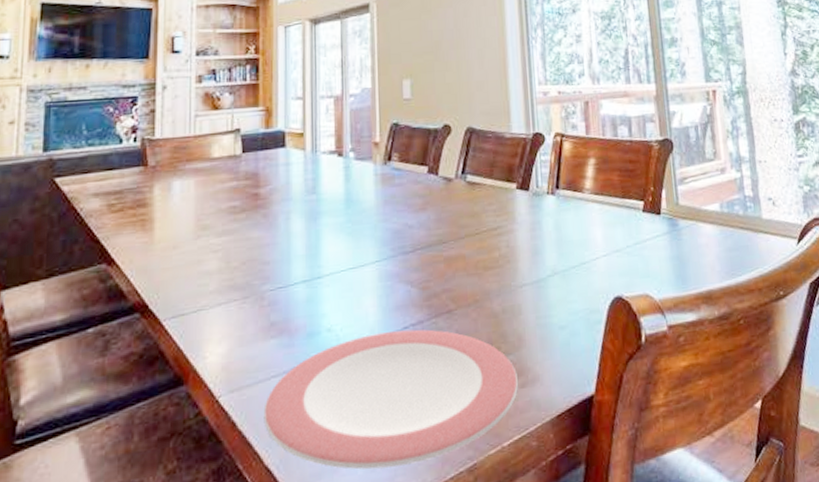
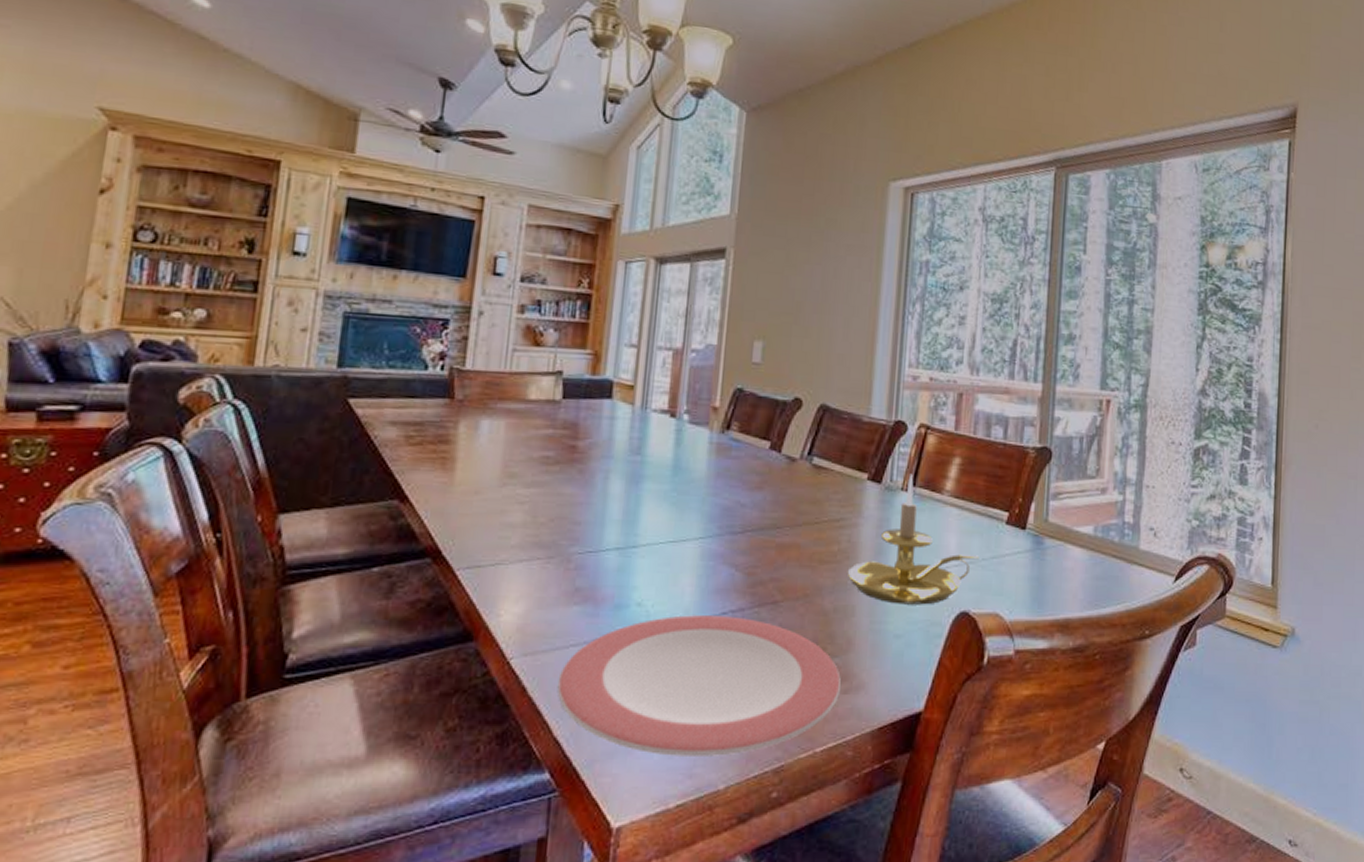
candle holder: none [511,178,624,298] -> present [848,473,979,605]

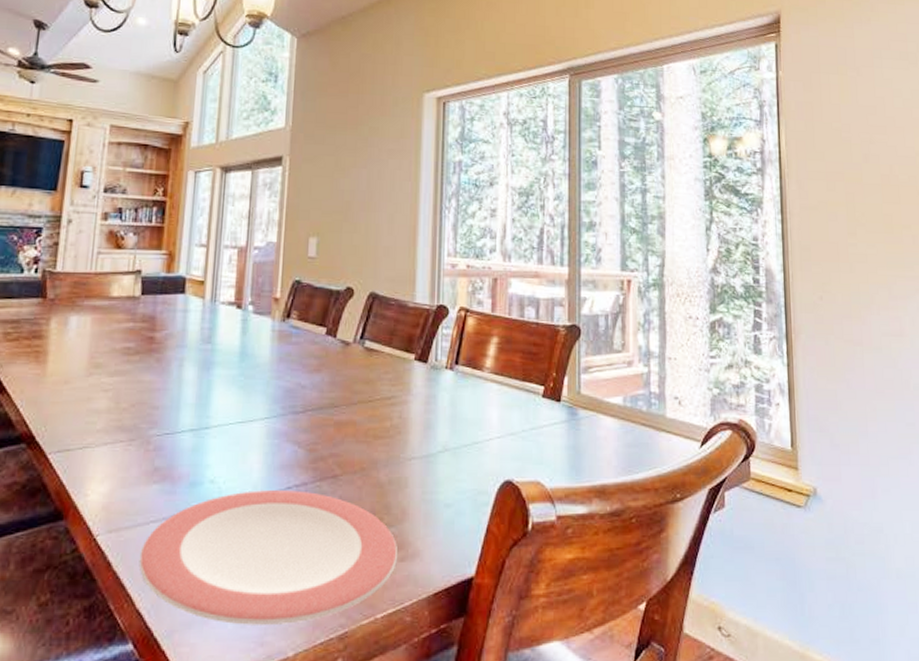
candle holder: present [848,473,979,605] -> none [400,353,519,475]

